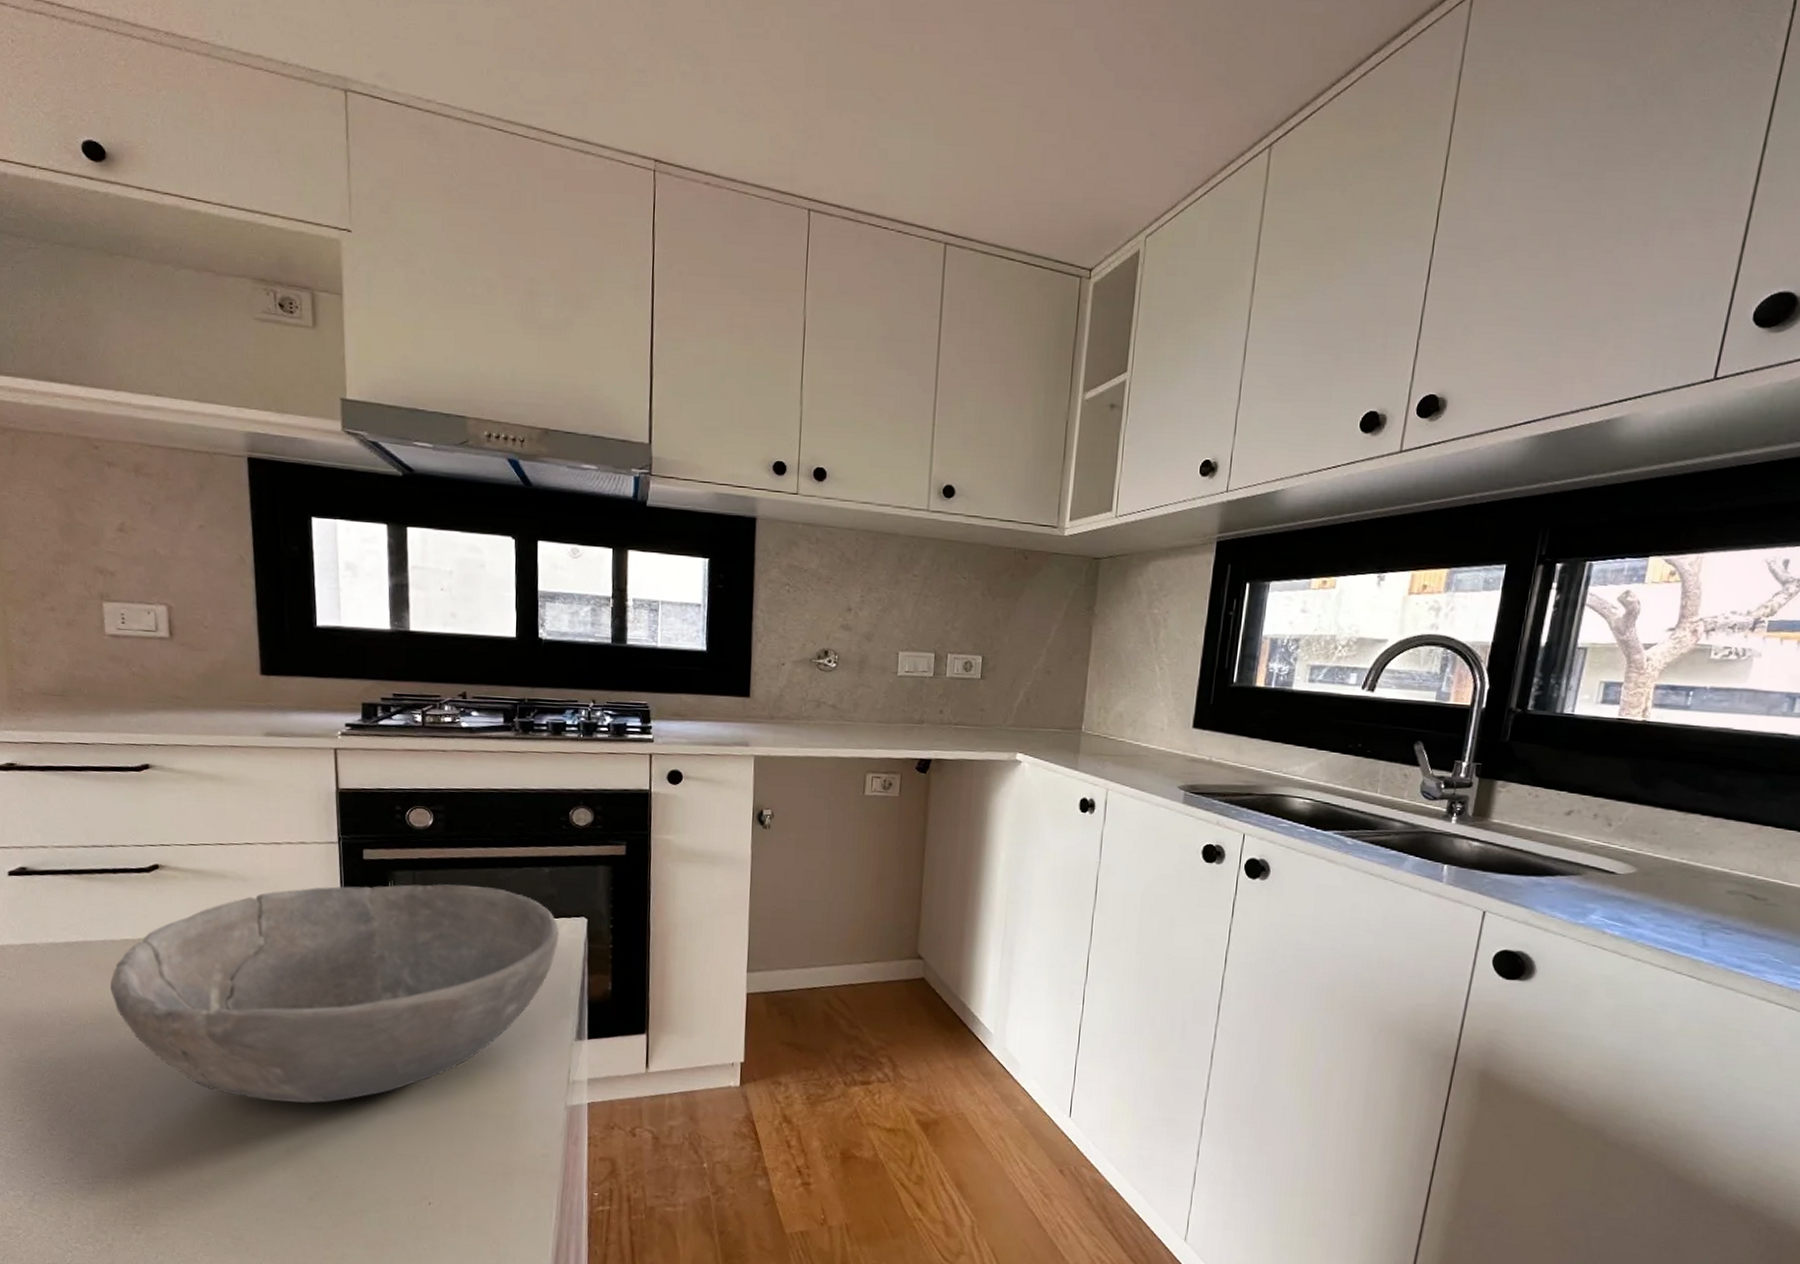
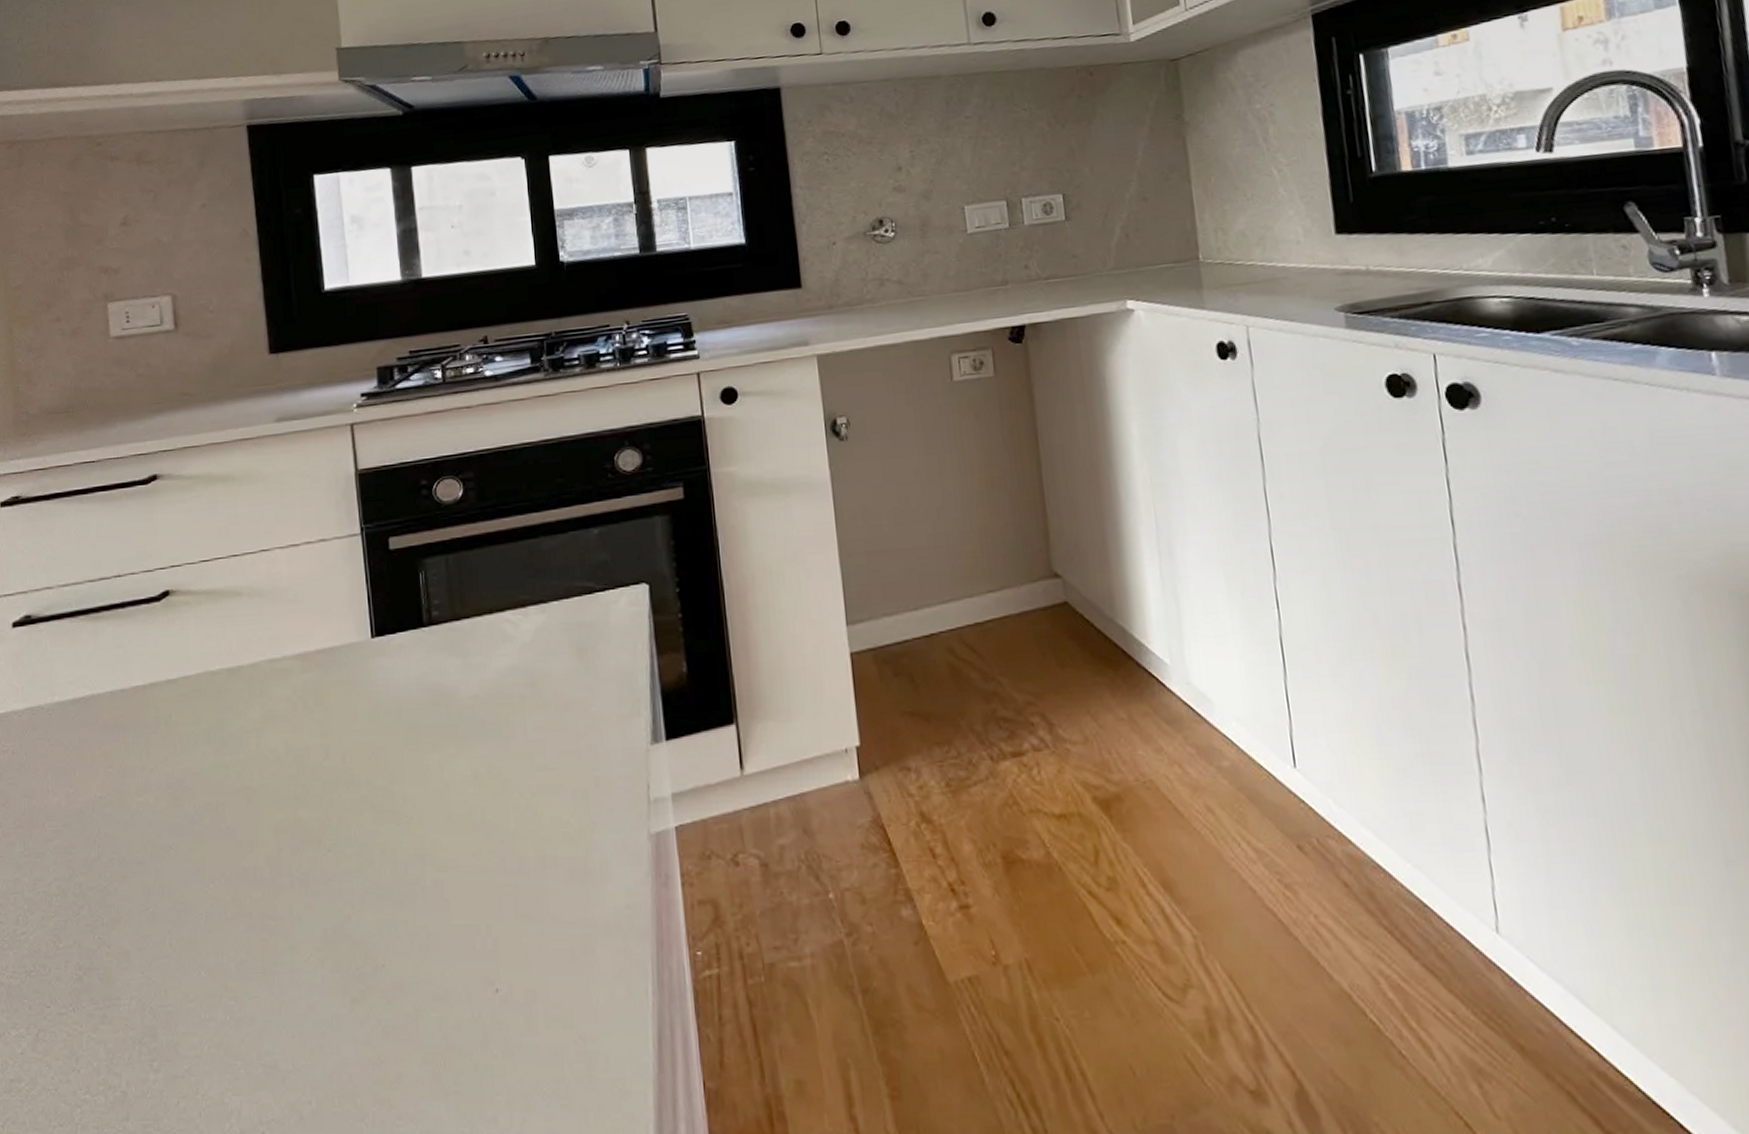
bowl: present [110,884,560,1103] -> none [120,561,619,872]

